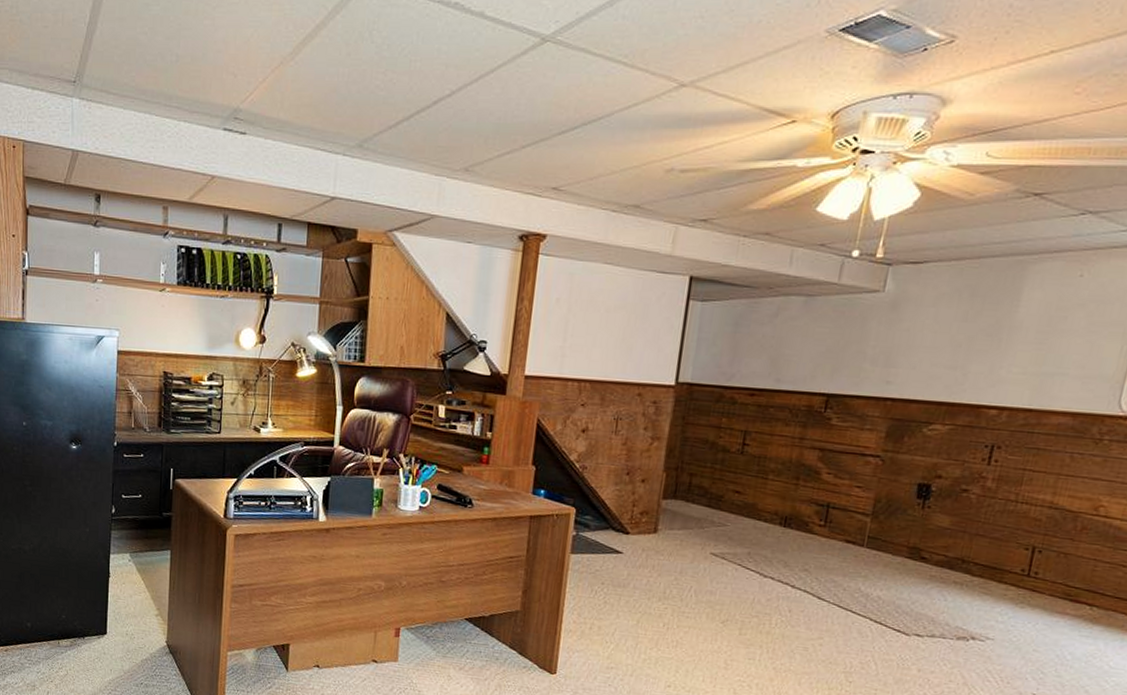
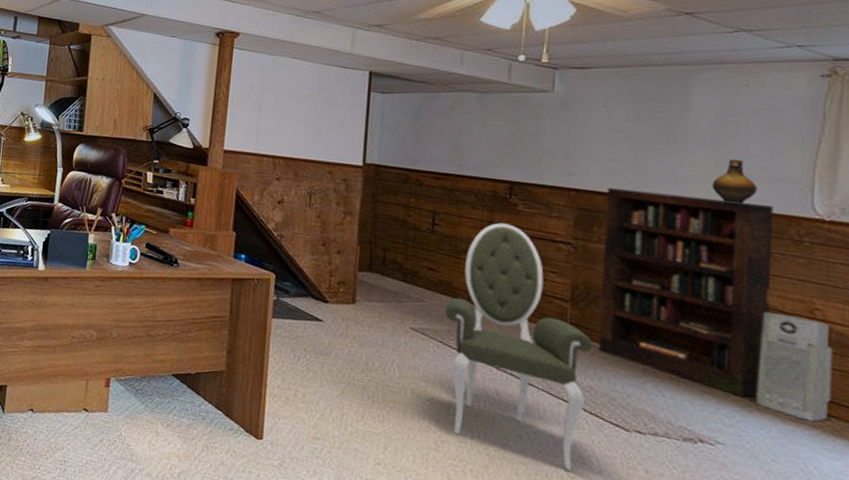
armchair: none [743,439,887,676] -> present [445,222,593,471]
bookcase: none [892,394,1082,595] -> present [598,187,773,398]
ceramic jug: none [1026,357,1071,405] -> present [712,158,757,204]
air purifier: none [1029,512,1109,612] -> present [756,312,834,422]

